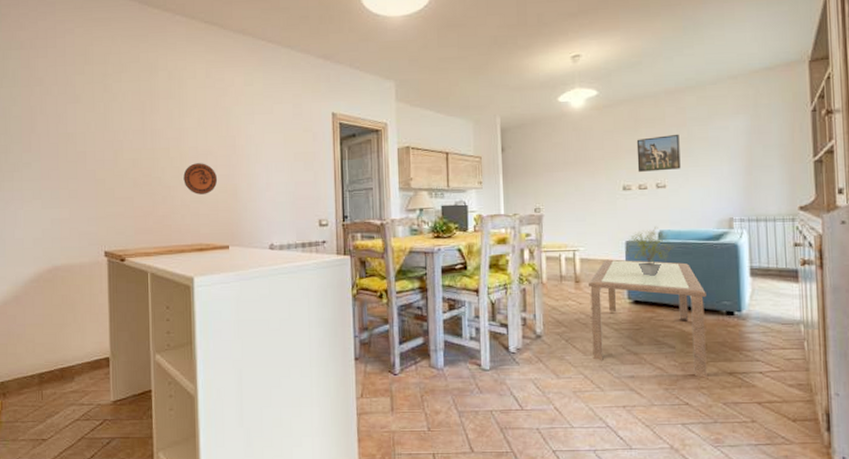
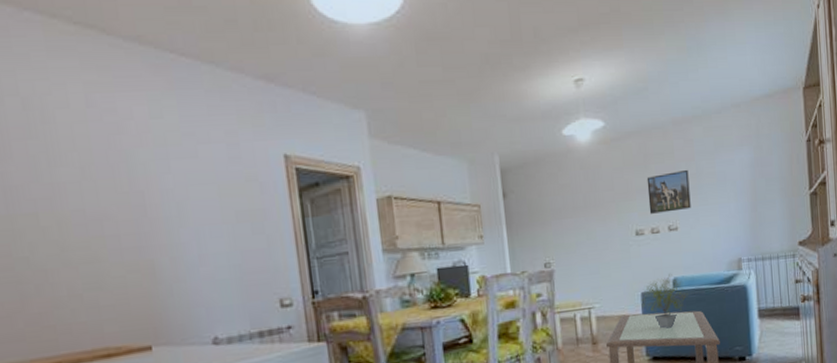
decorative plate: present [183,163,218,195] -> none [66,232,123,278]

